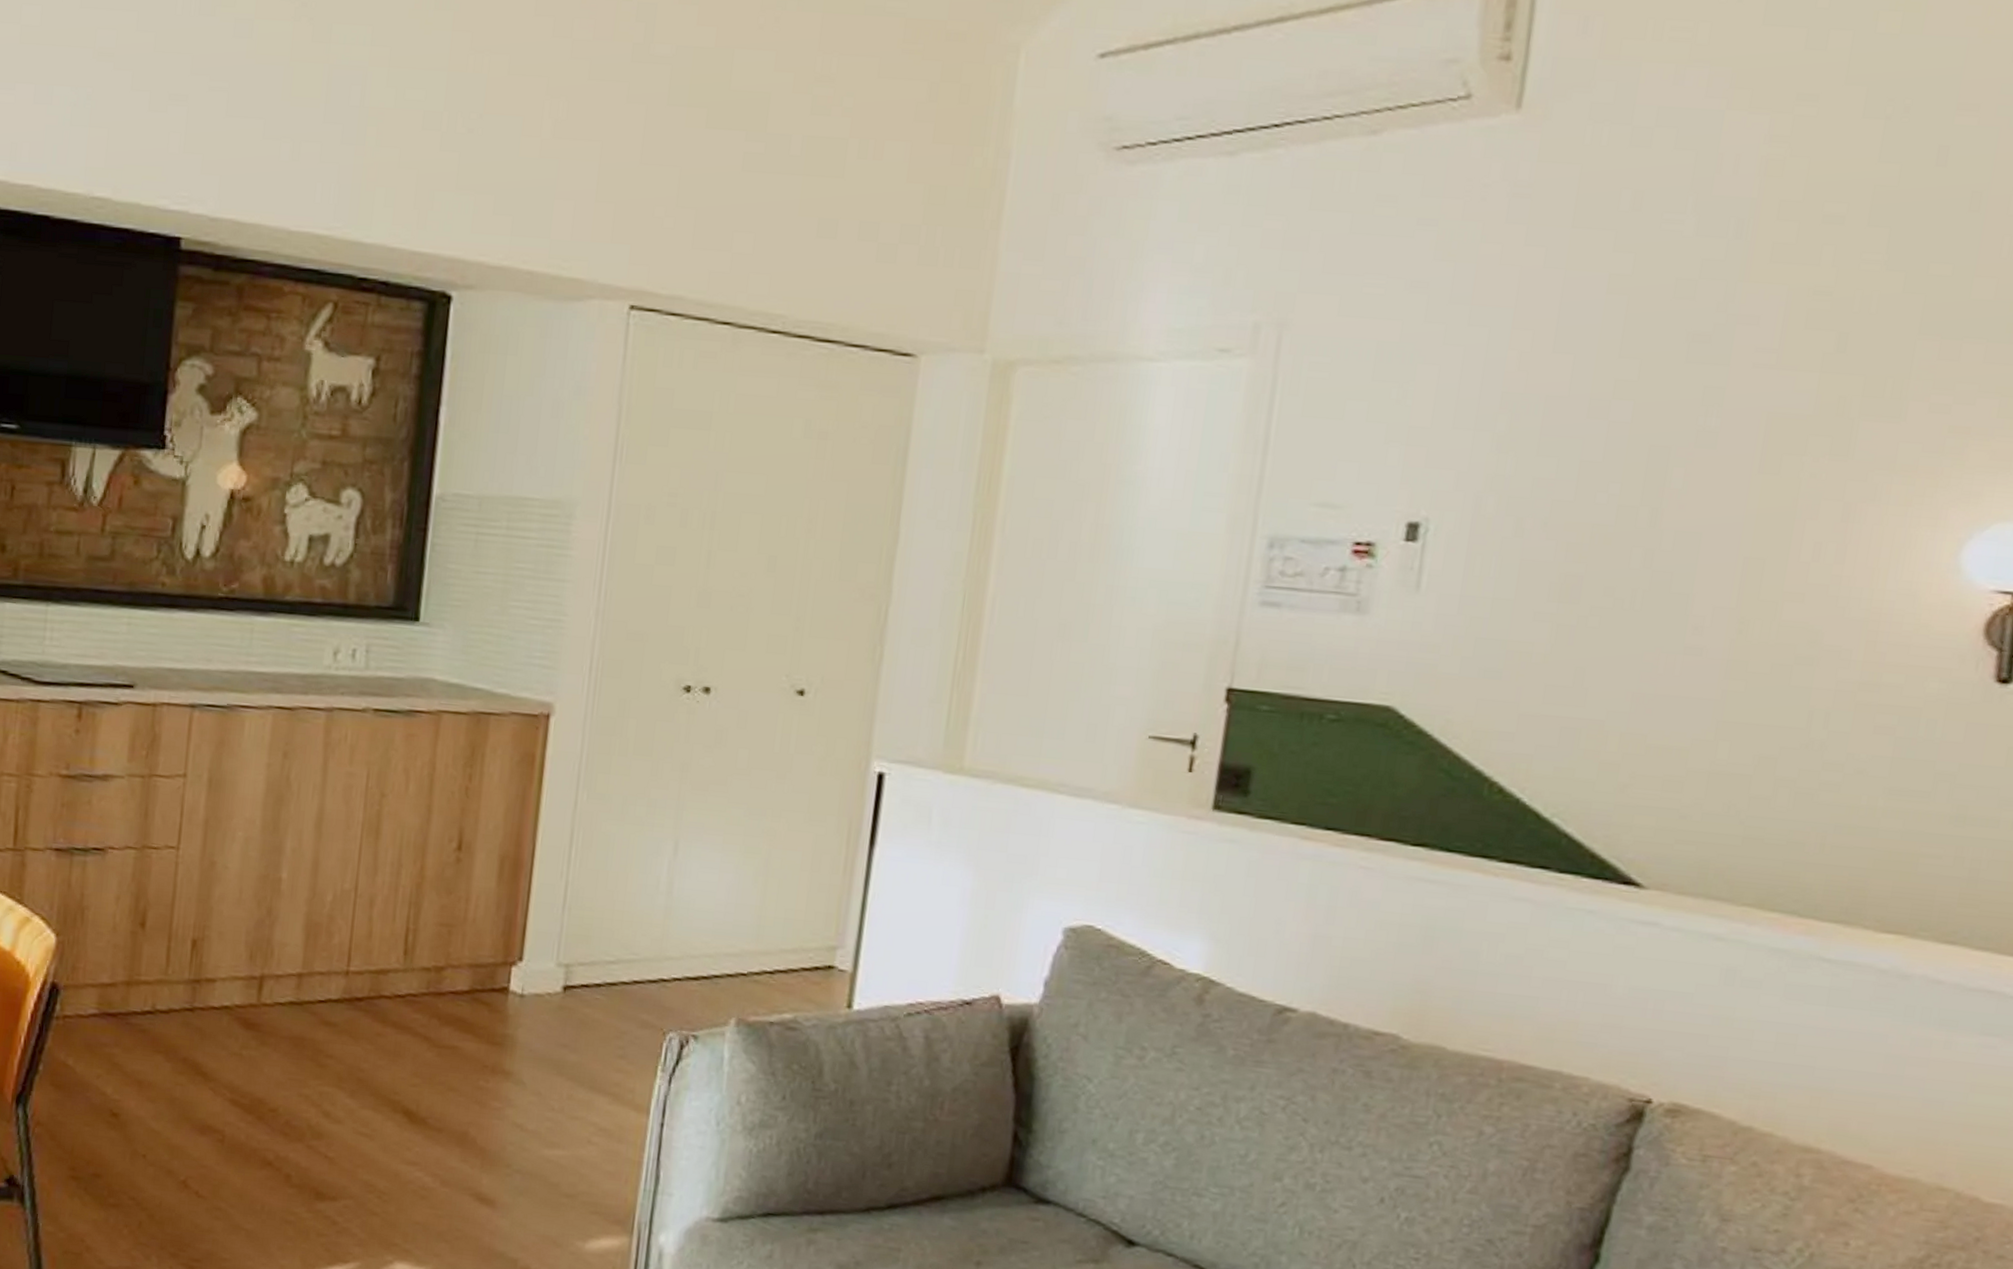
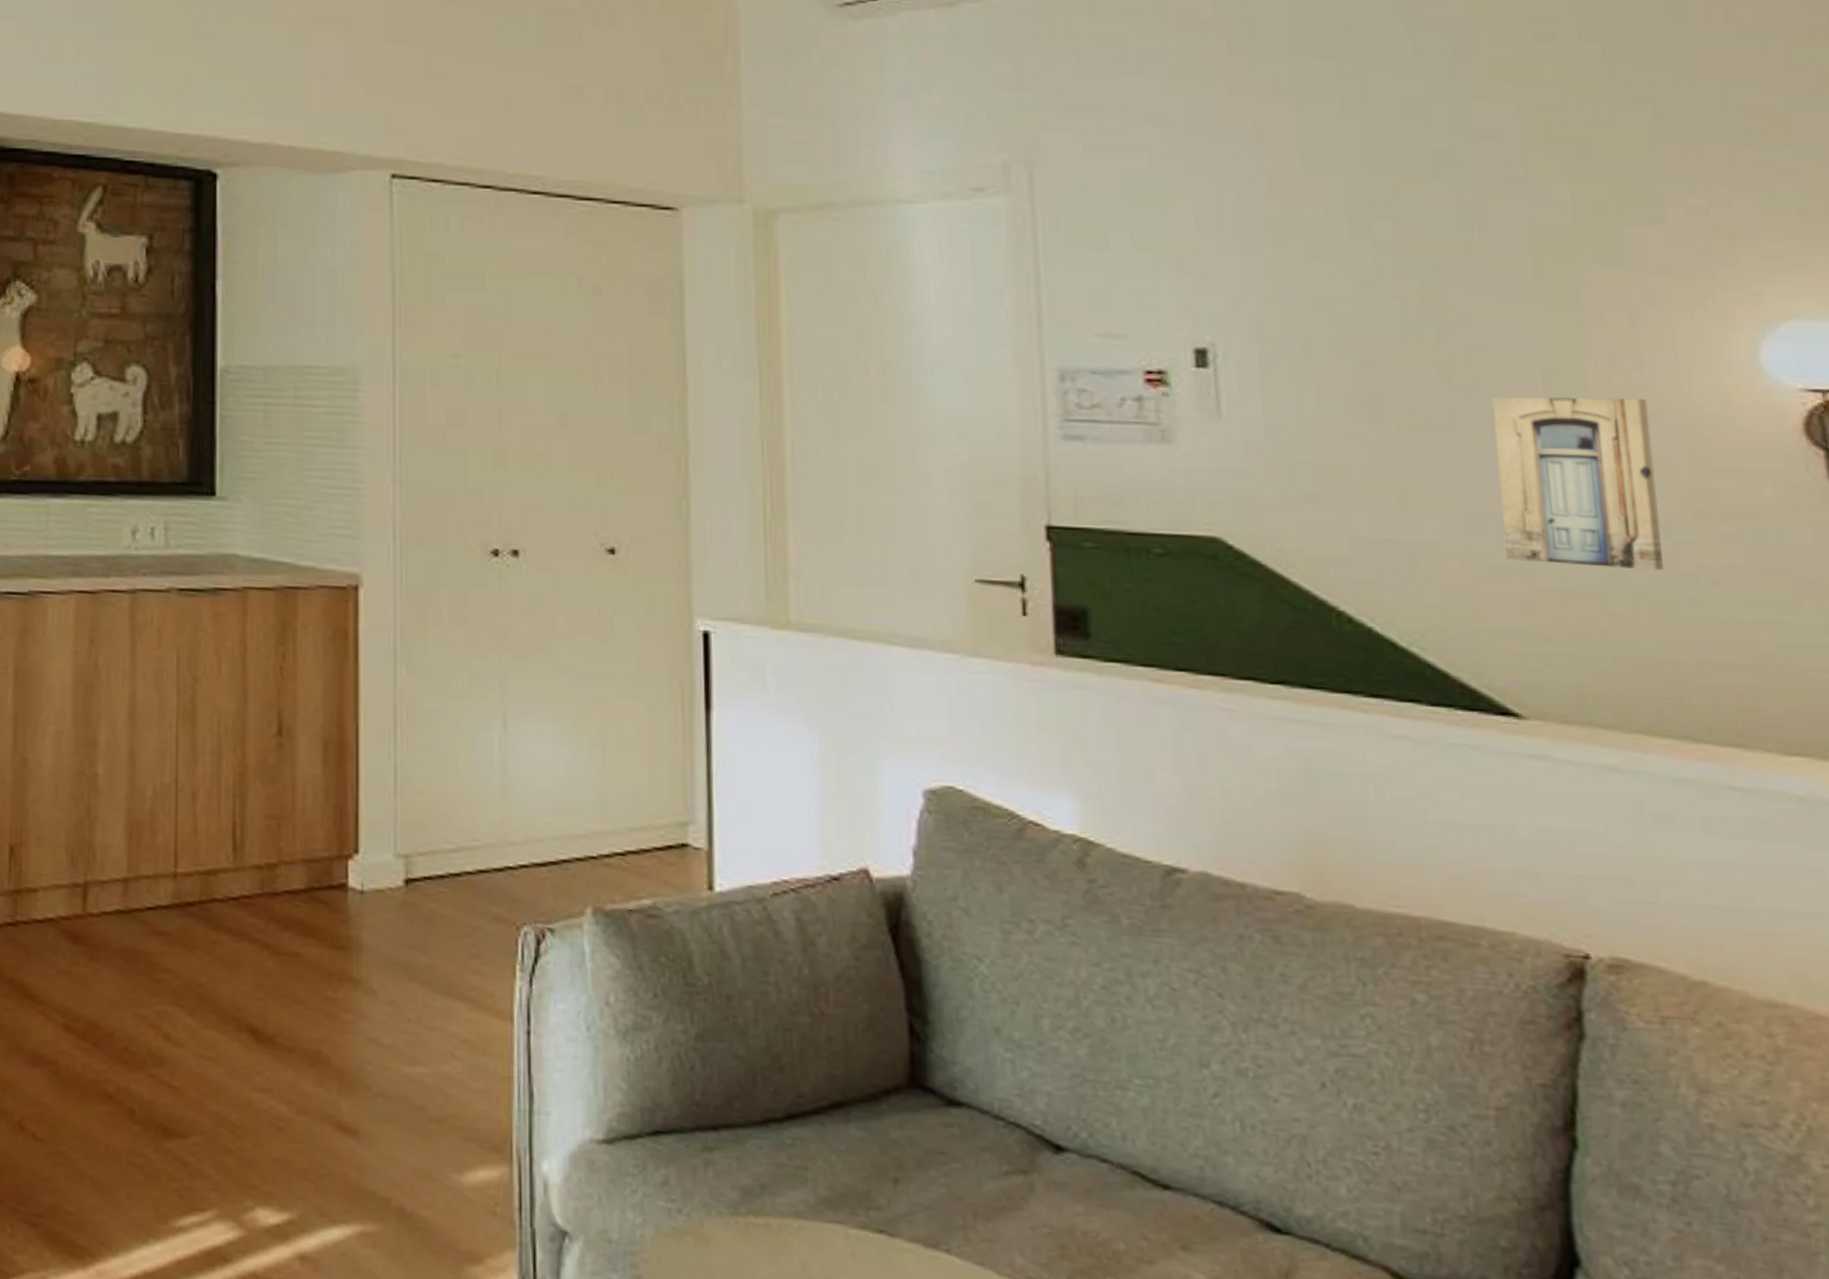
wall art: none [1665,583,1840,758] -> present [1491,396,1663,571]

